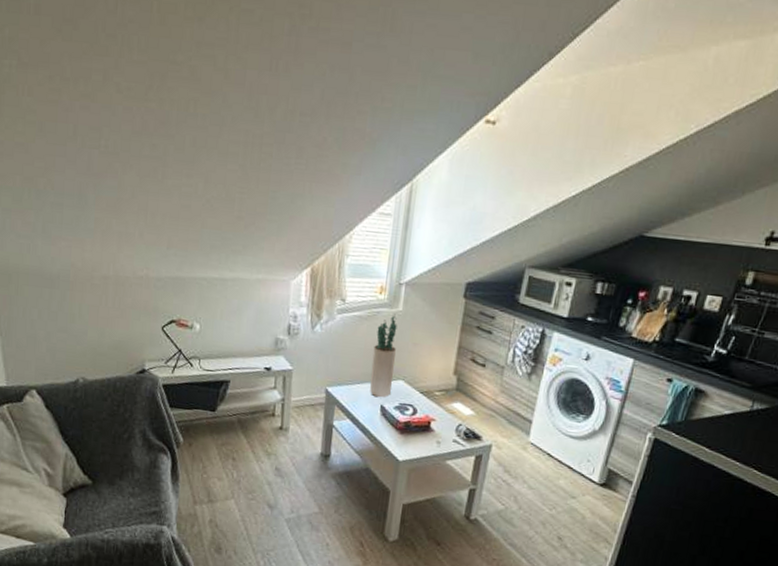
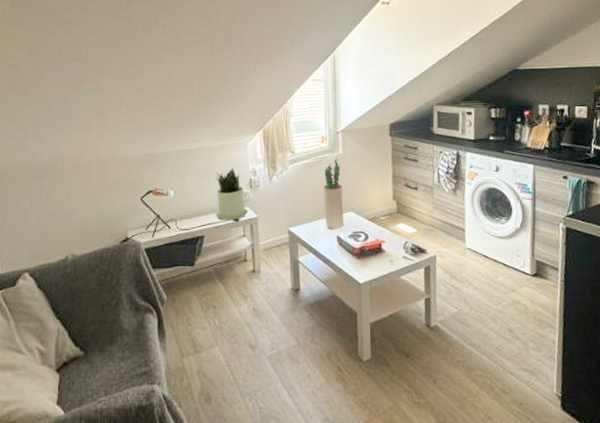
planter: none [244,308,283,369] -> present [215,168,249,221]

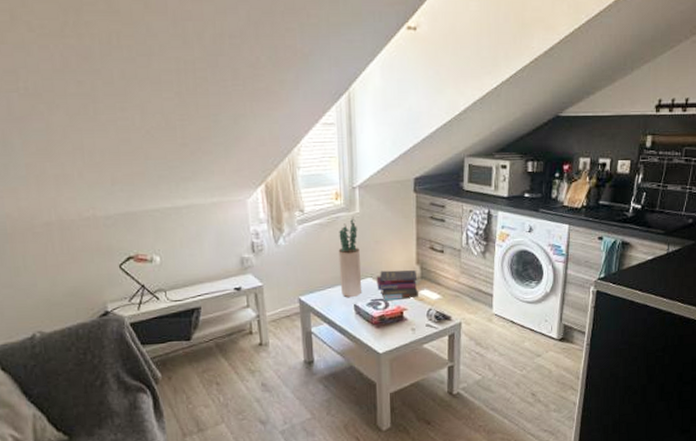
planter: present [215,168,249,221] -> none [209,229,252,290]
books: none [357,205,396,234] -> present [376,269,419,301]

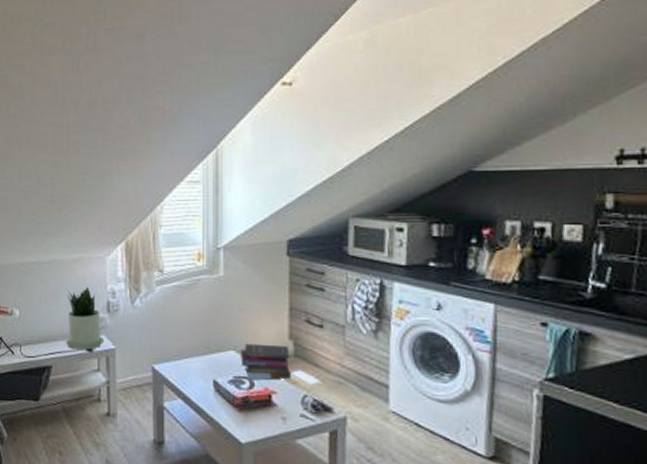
planter: none [209,229,252,290] -> present [65,286,105,350]
vase: present [338,216,362,298] -> none [198,280,224,372]

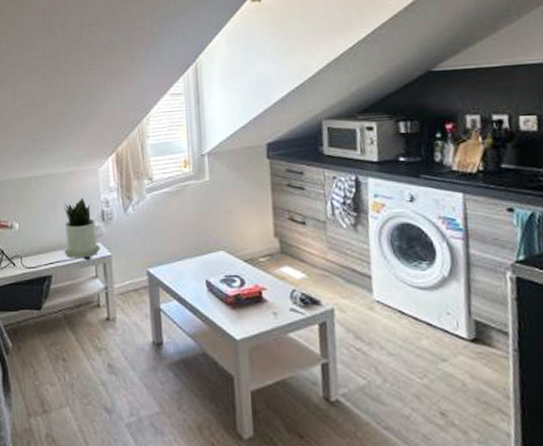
books: present [240,343,292,380] -> none [229,243,280,278]

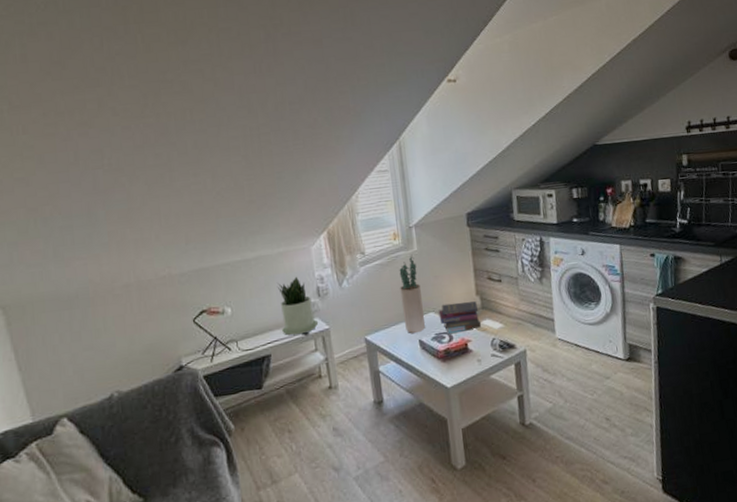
vase: none [188,184,215,273] -> present [399,254,426,334]
books: none [229,243,280,278] -> present [438,301,482,334]

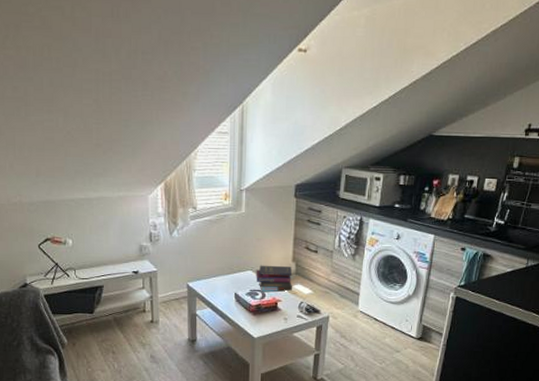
planter: present [277,276,319,336] -> none [114,220,148,272]
vase: present [399,254,426,334] -> none [224,216,243,287]

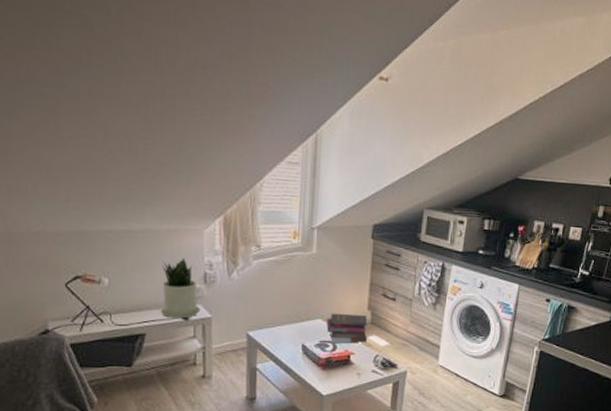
planter: none [114,220,148,272] -> present [160,257,201,319]

